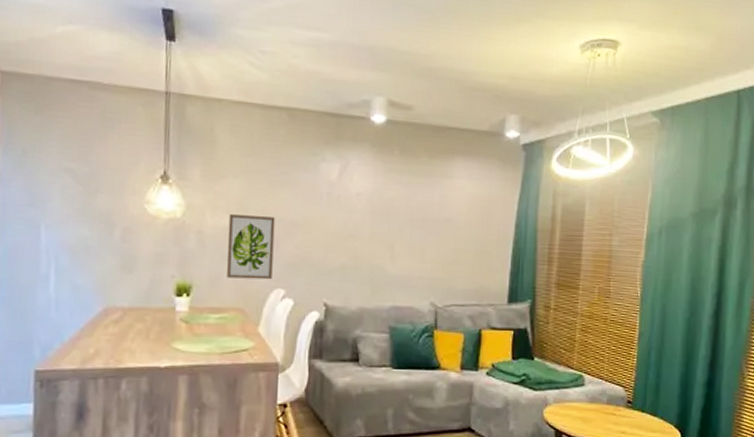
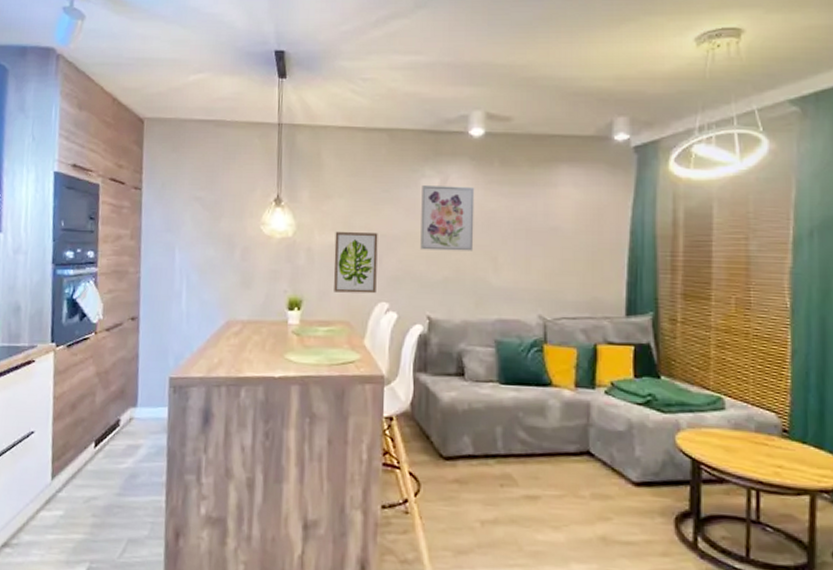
wall art: none [318,169,375,239] -> present [420,184,475,251]

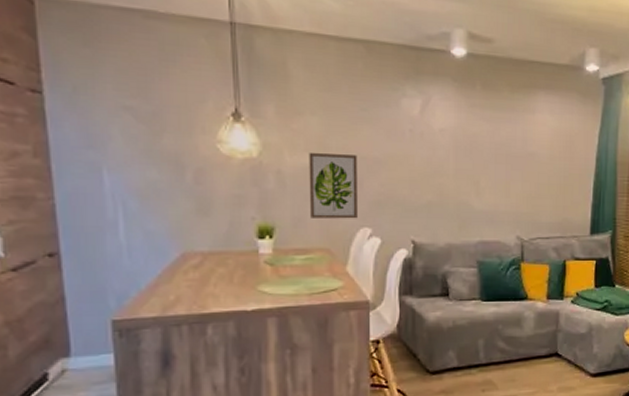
wall art: present [420,184,475,251] -> none [403,105,457,175]

